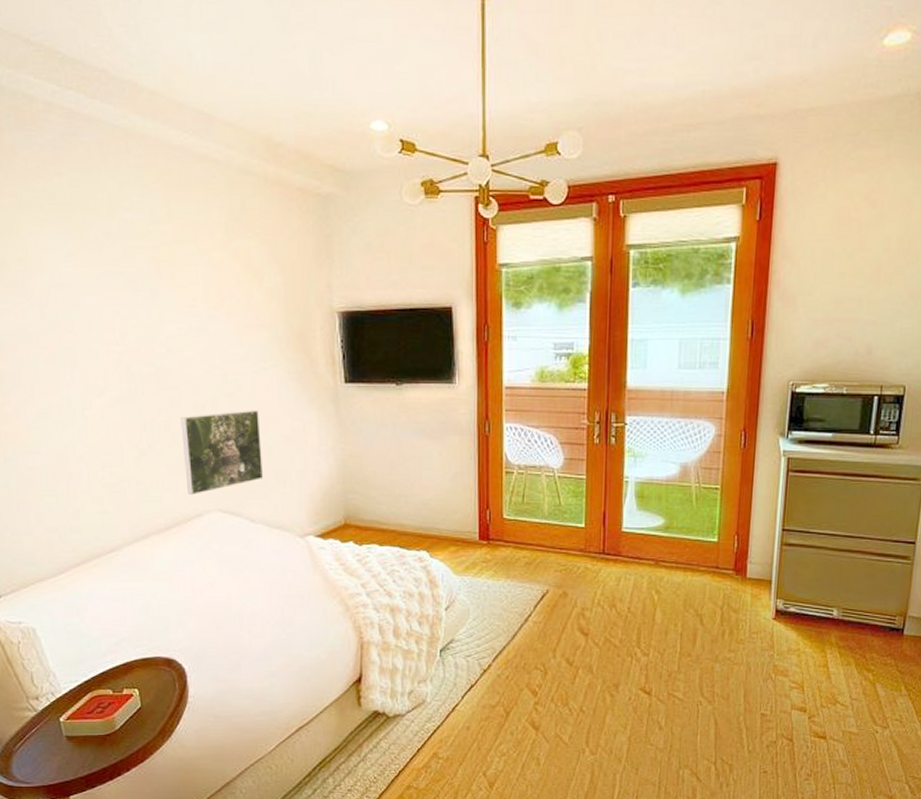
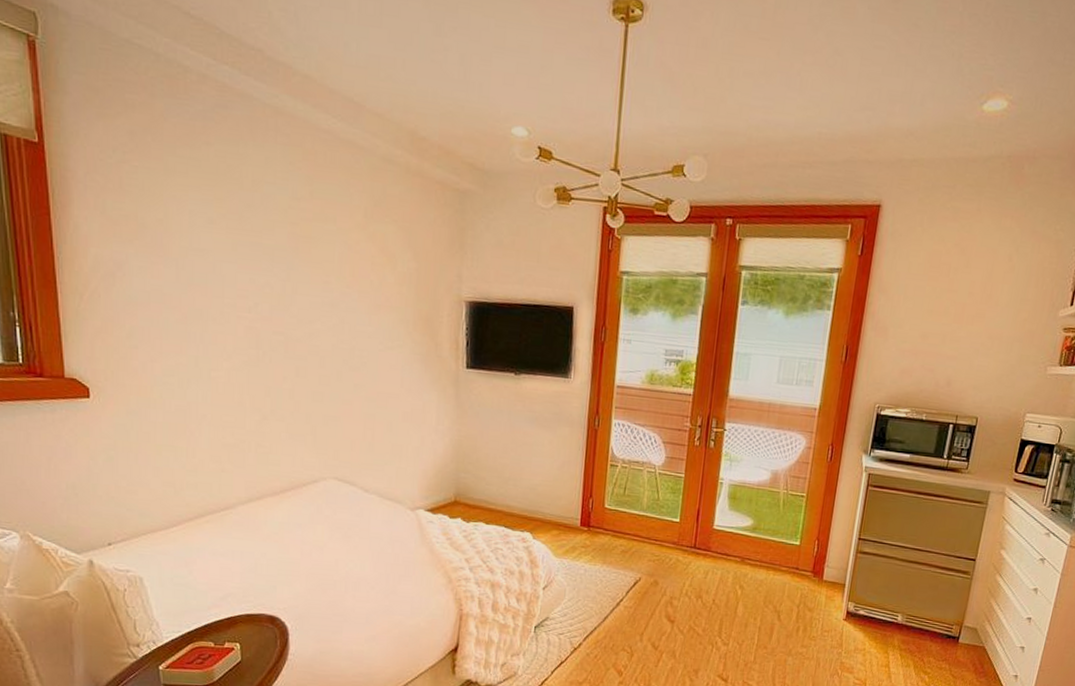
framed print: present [180,410,264,495] -> none [304,385,382,462]

